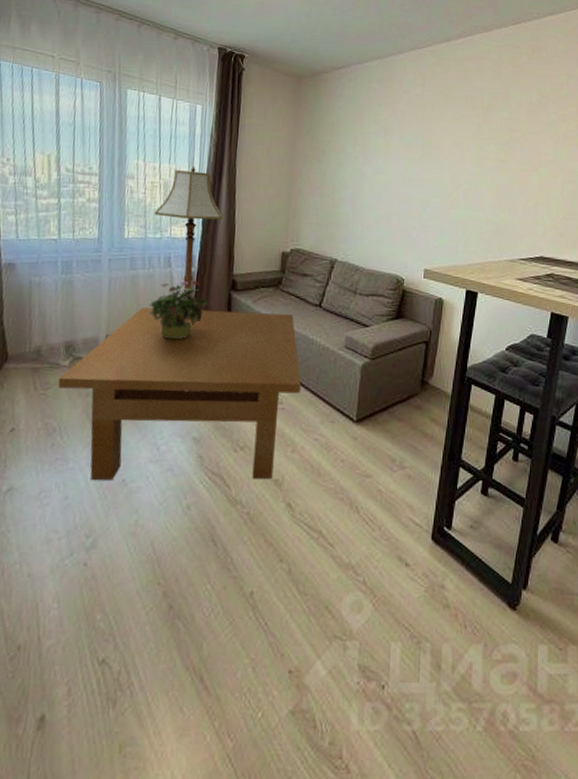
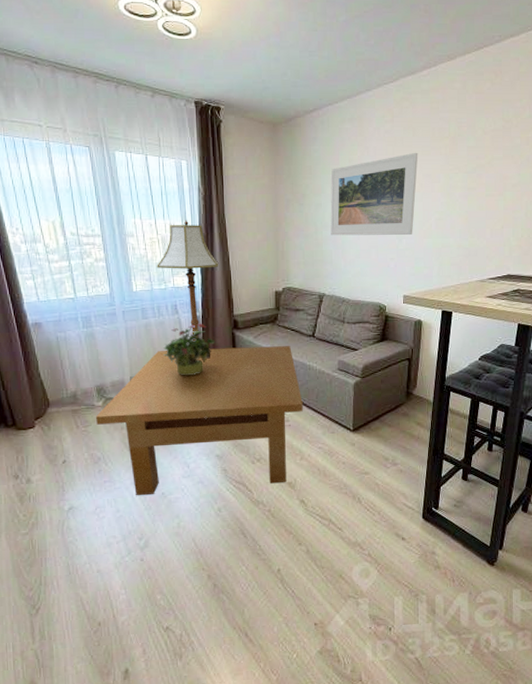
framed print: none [349,118,449,204] -> present [330,152,418,236]

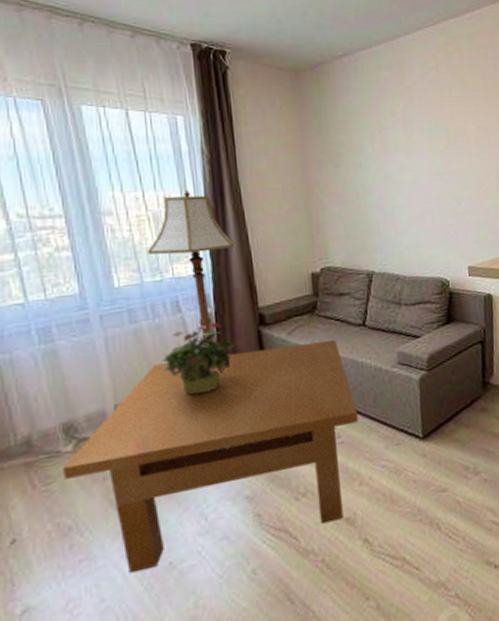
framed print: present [330,152,418,236] -> none [371,102,472,201]

